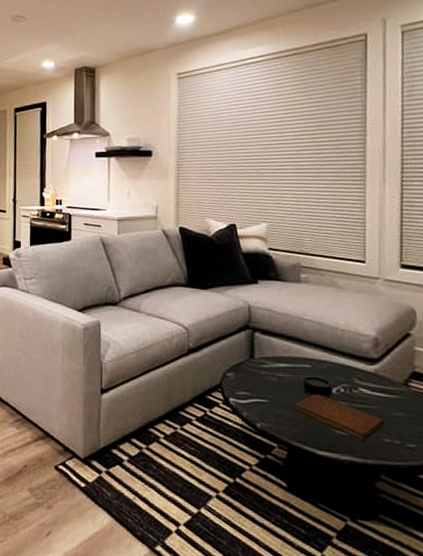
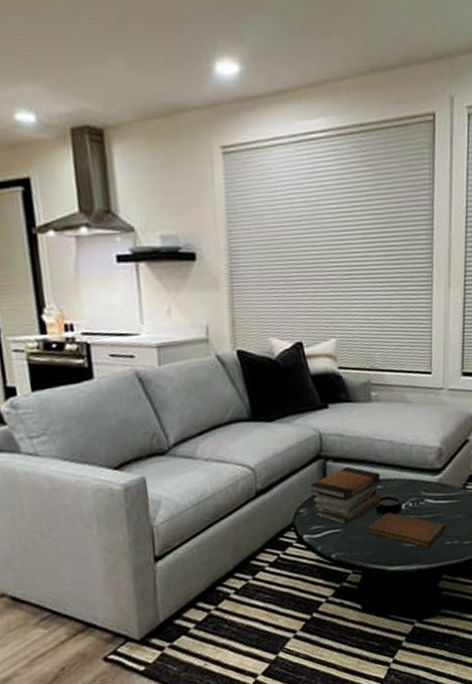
book stack: none [237,340,311,397] -> present [310,466,382,526]

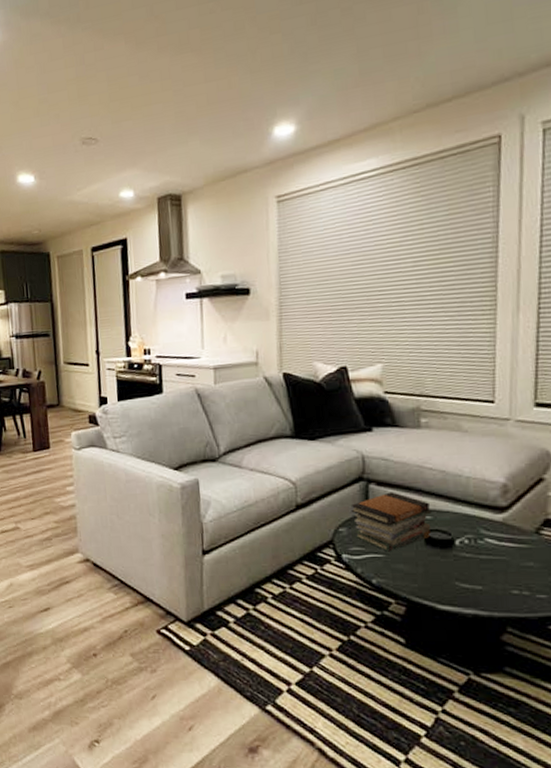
notebook: present [369,512,446,549] -> none [415,547,513,594]

